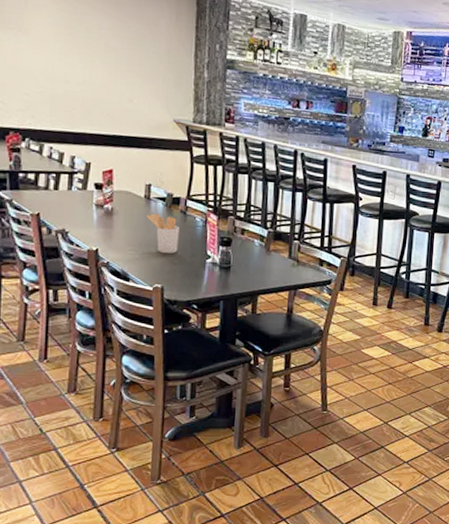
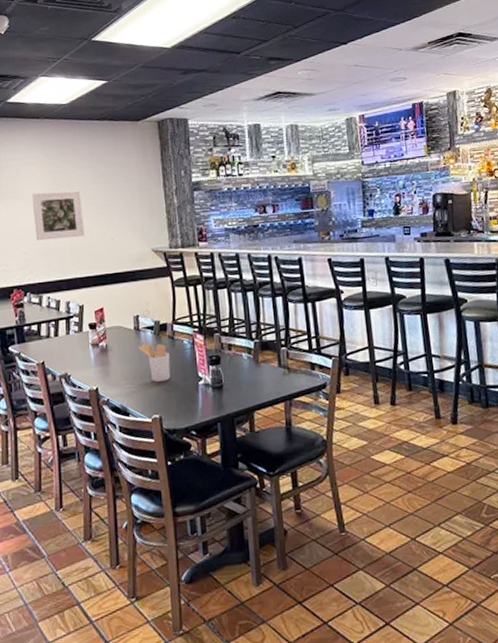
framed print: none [40,30,101,91] -> present [31,190,84,241]

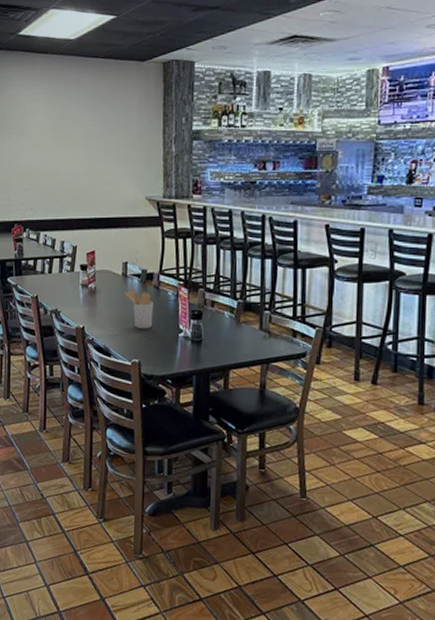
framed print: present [31,190,84,241] -> none [36,130,83,179]

